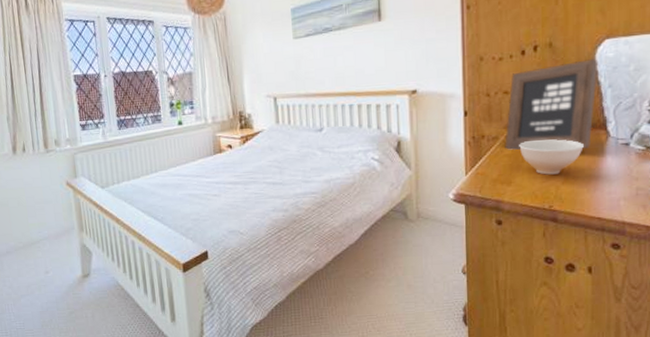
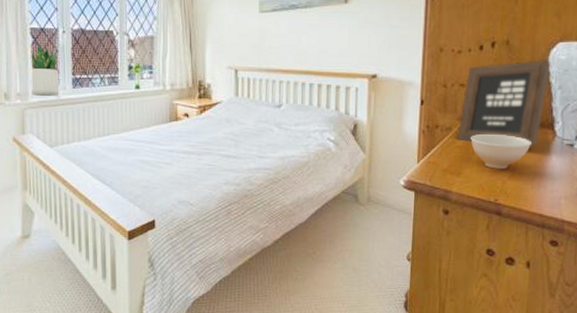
planter: none [75,90,106,140] -> present [29,44,59,96]

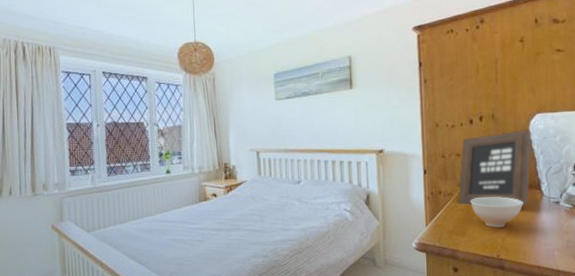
planter: present [29,44,59,96] -> none [66,137,95,185]

